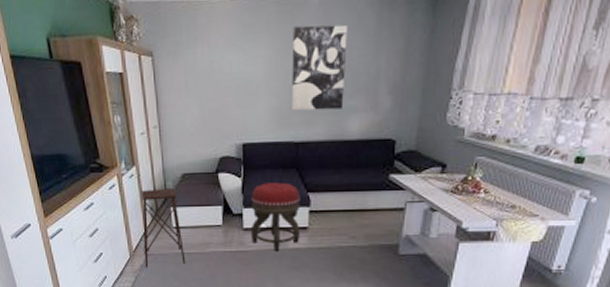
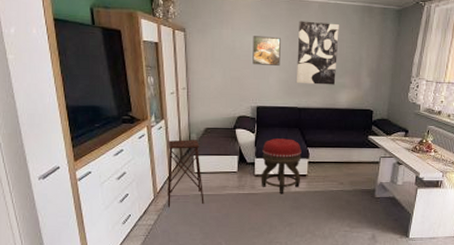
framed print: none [234,51,270,91] -> present [252,36,281,67]

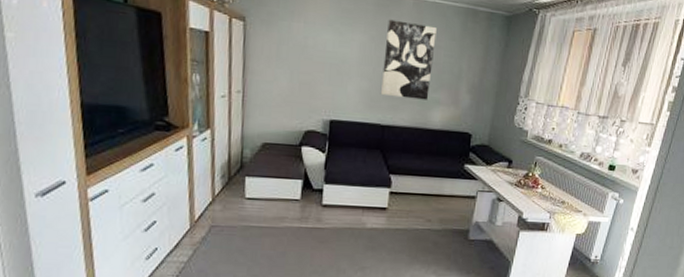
side table: present [167,139,204,208] -> none [207,155,256,242]
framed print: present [252,36,281,67] -> none [328,33,365,73]
footstool: present [261,138,302,193] -> none [329,161,383,229]

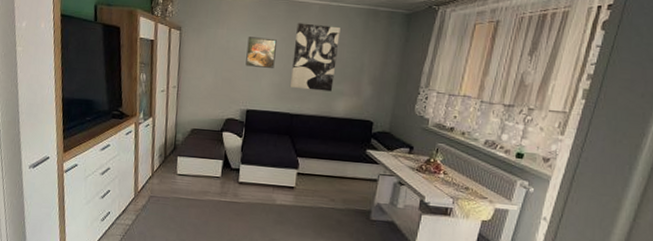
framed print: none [328,33,365,73] -> present [245,36,277,69]

